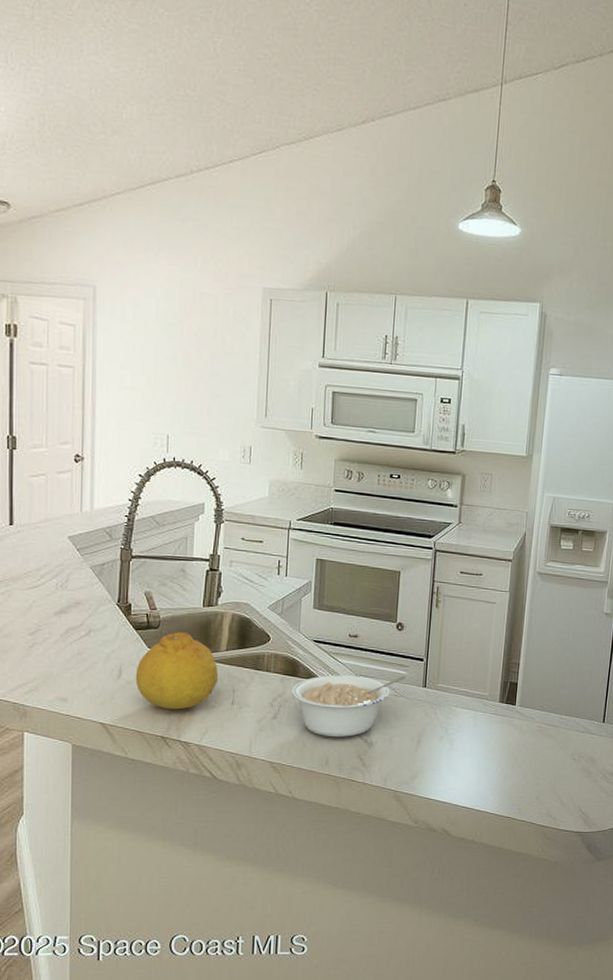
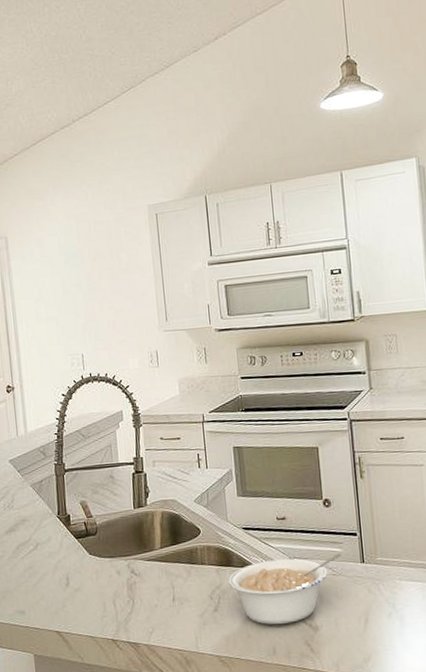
fruit: present [135,632,219,710] -> none [81,535,157,612]

